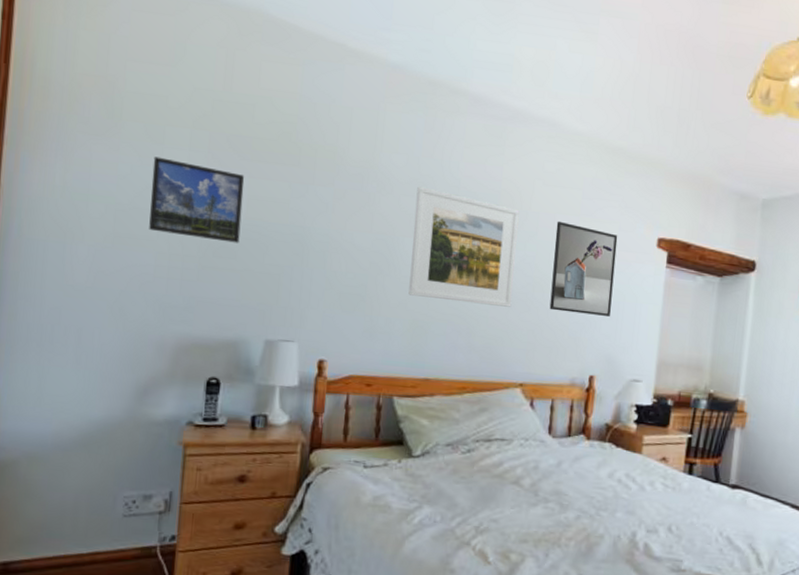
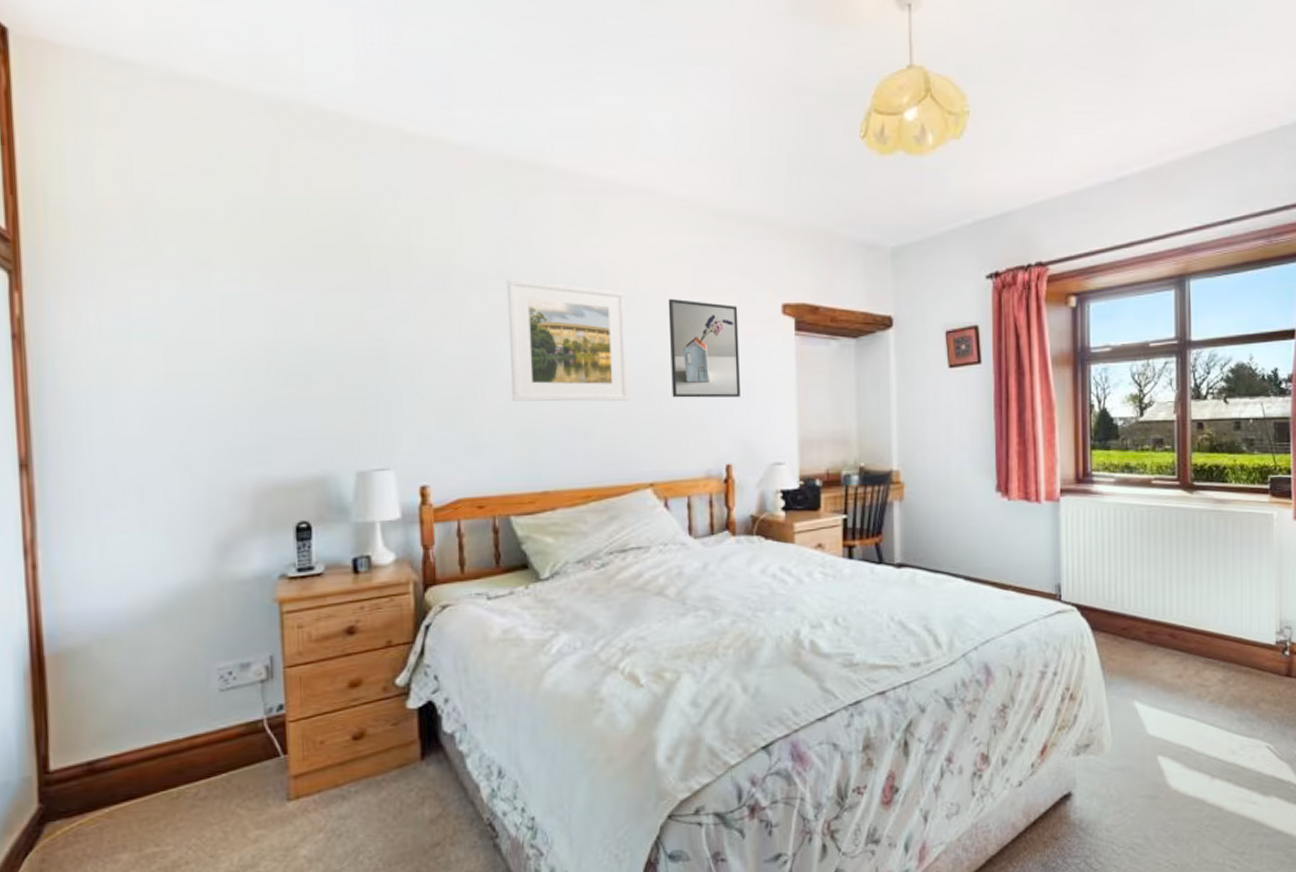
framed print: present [149,156,245,243] -> none [200,281,312,368]

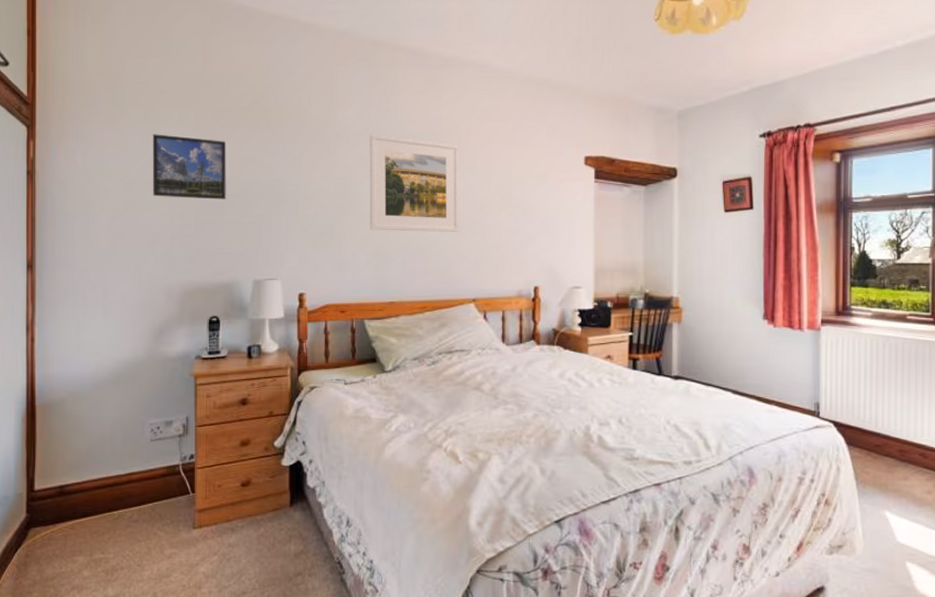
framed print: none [200,281,312,368] -> present [152,134,226,200]
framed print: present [668,298,740,398] -> none [492,151,548,232]

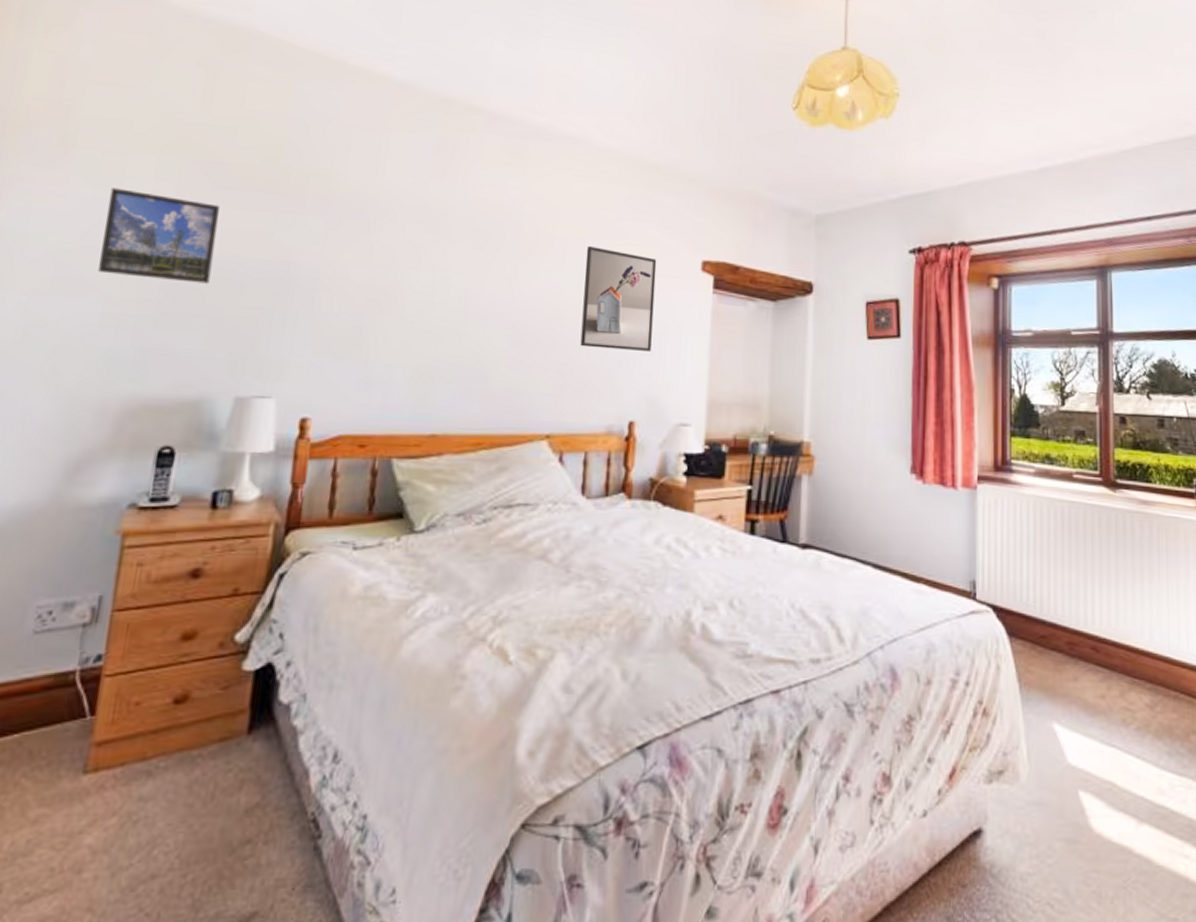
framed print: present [369,134,460,232] -> none [413,212,544,345]
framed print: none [492,151,548,232] -> present [580,245,657,351]

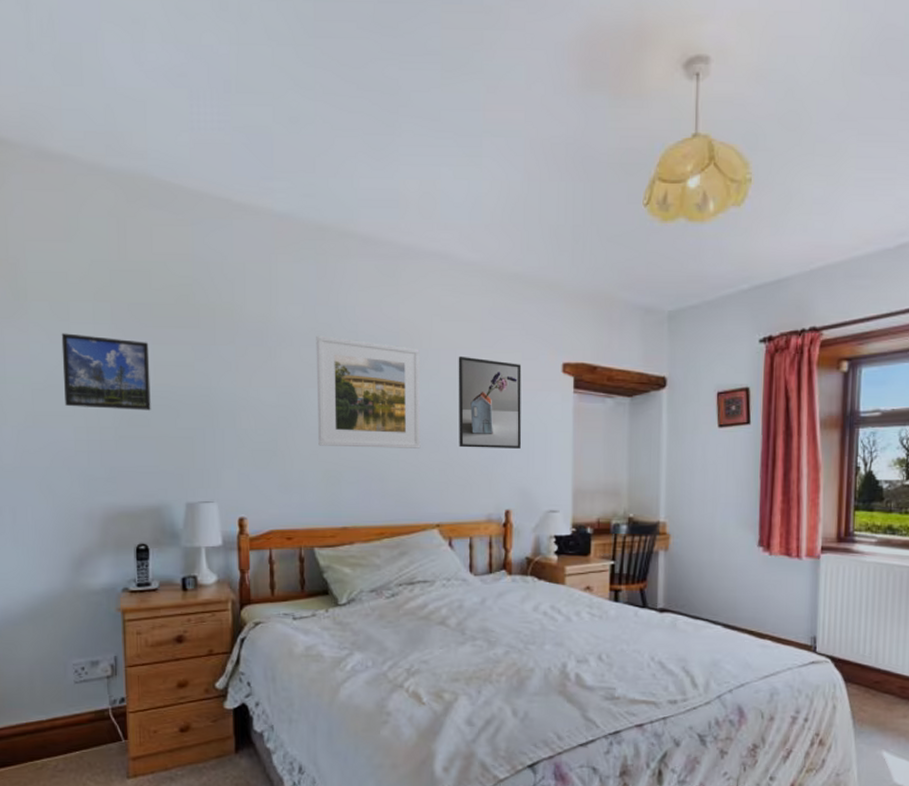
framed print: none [413,212,544,345] -> present [316,335,421,448]

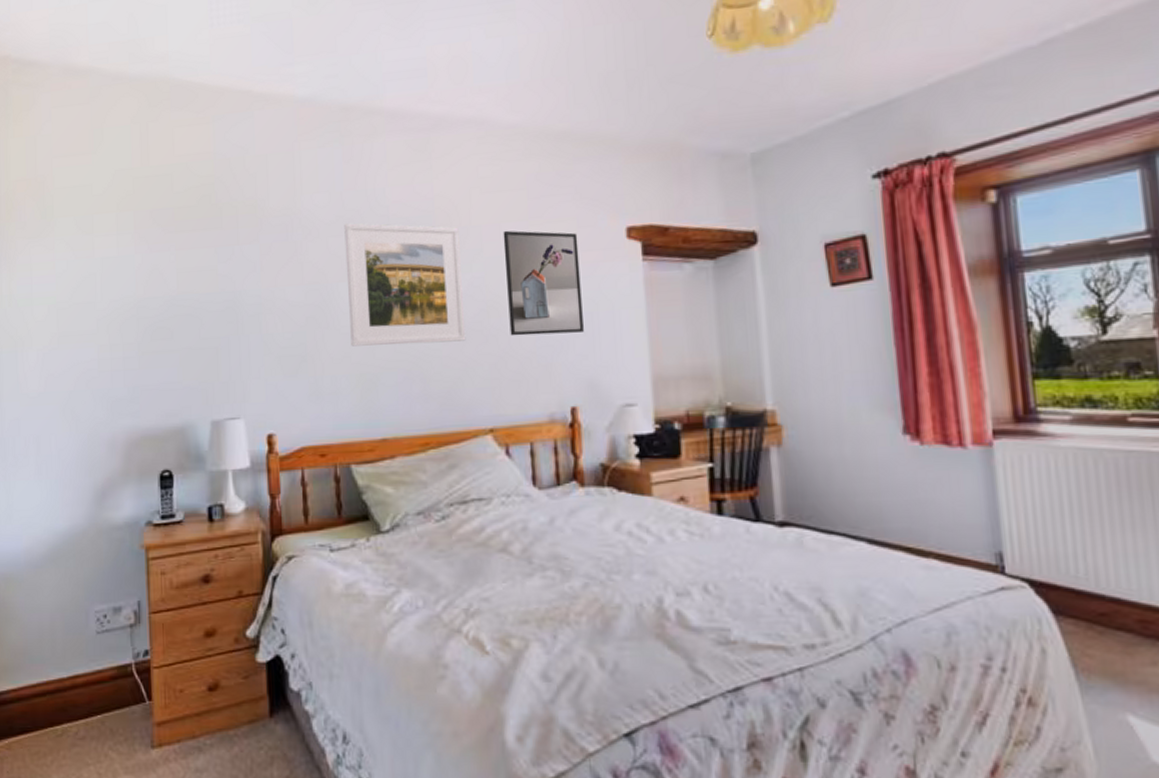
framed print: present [61,333,151,411] -> none [86,247,174,324]

